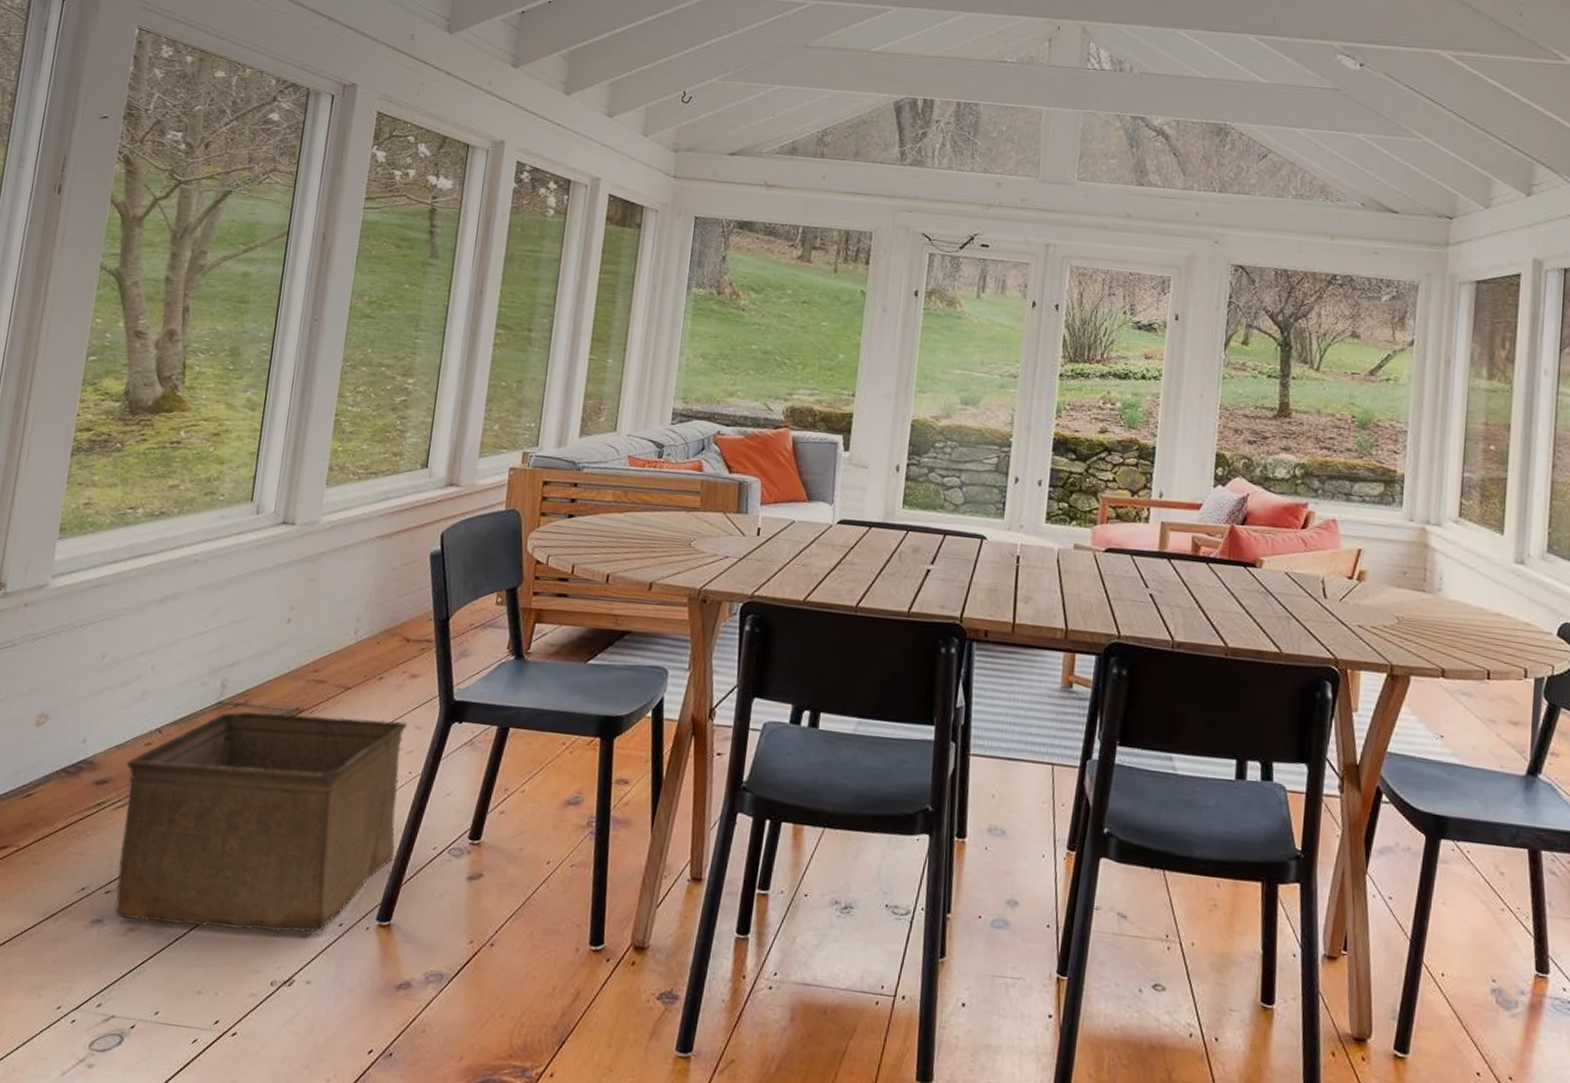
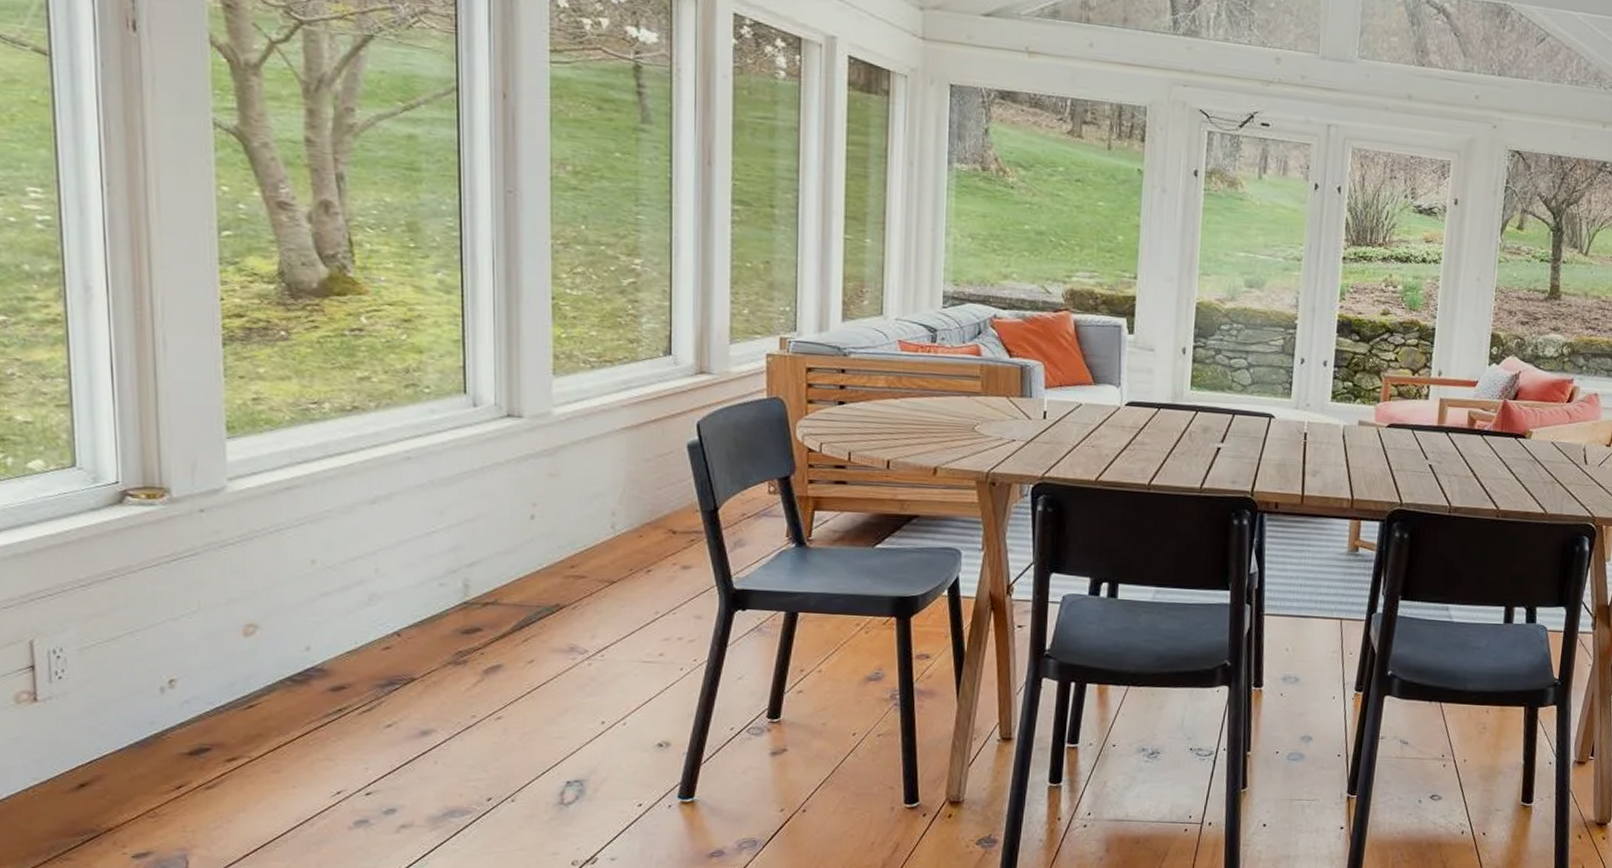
storage bin: present [115,712,408,933] -> none [364,610,690,819]

